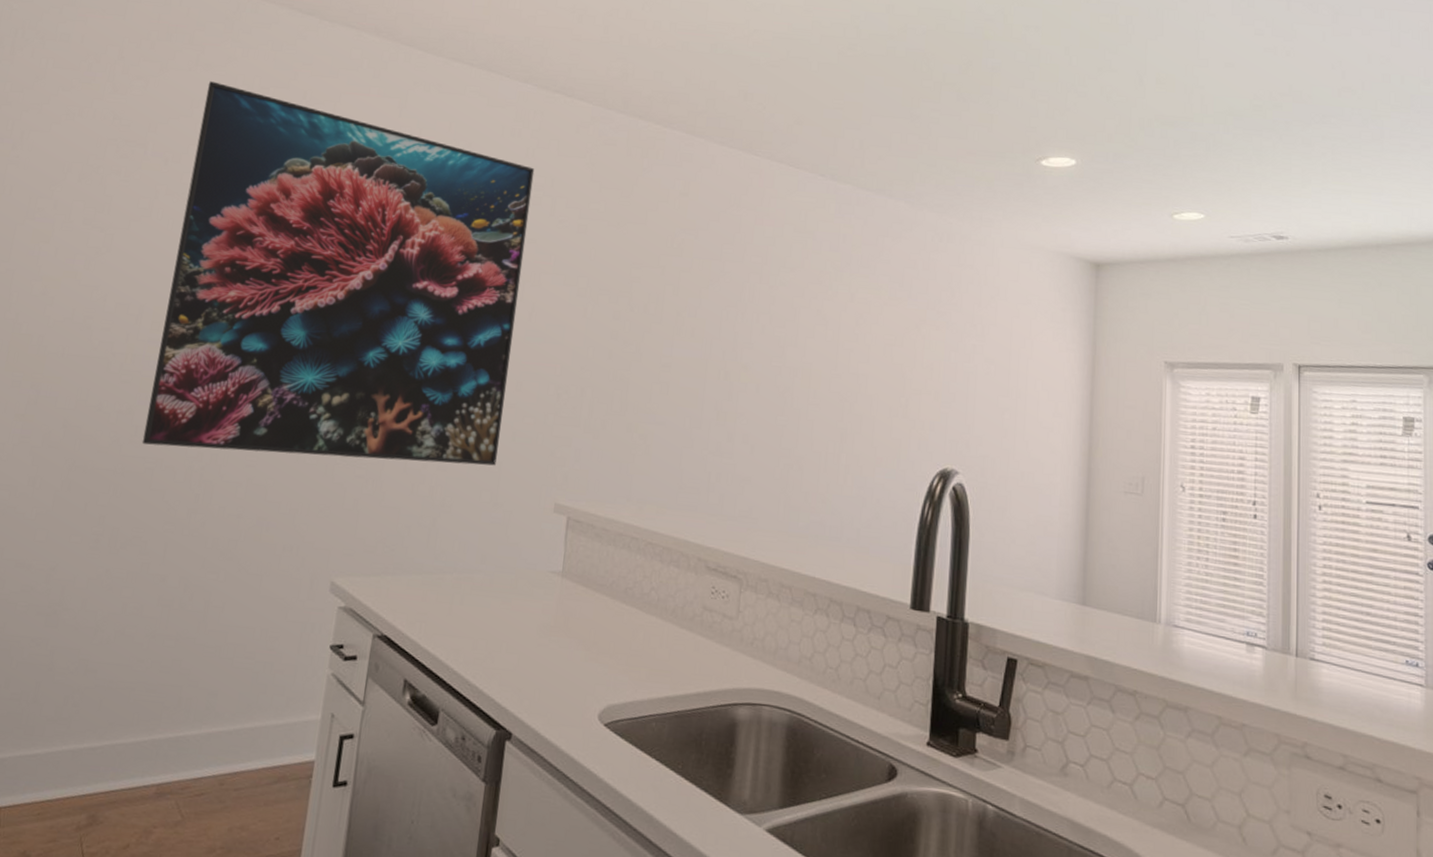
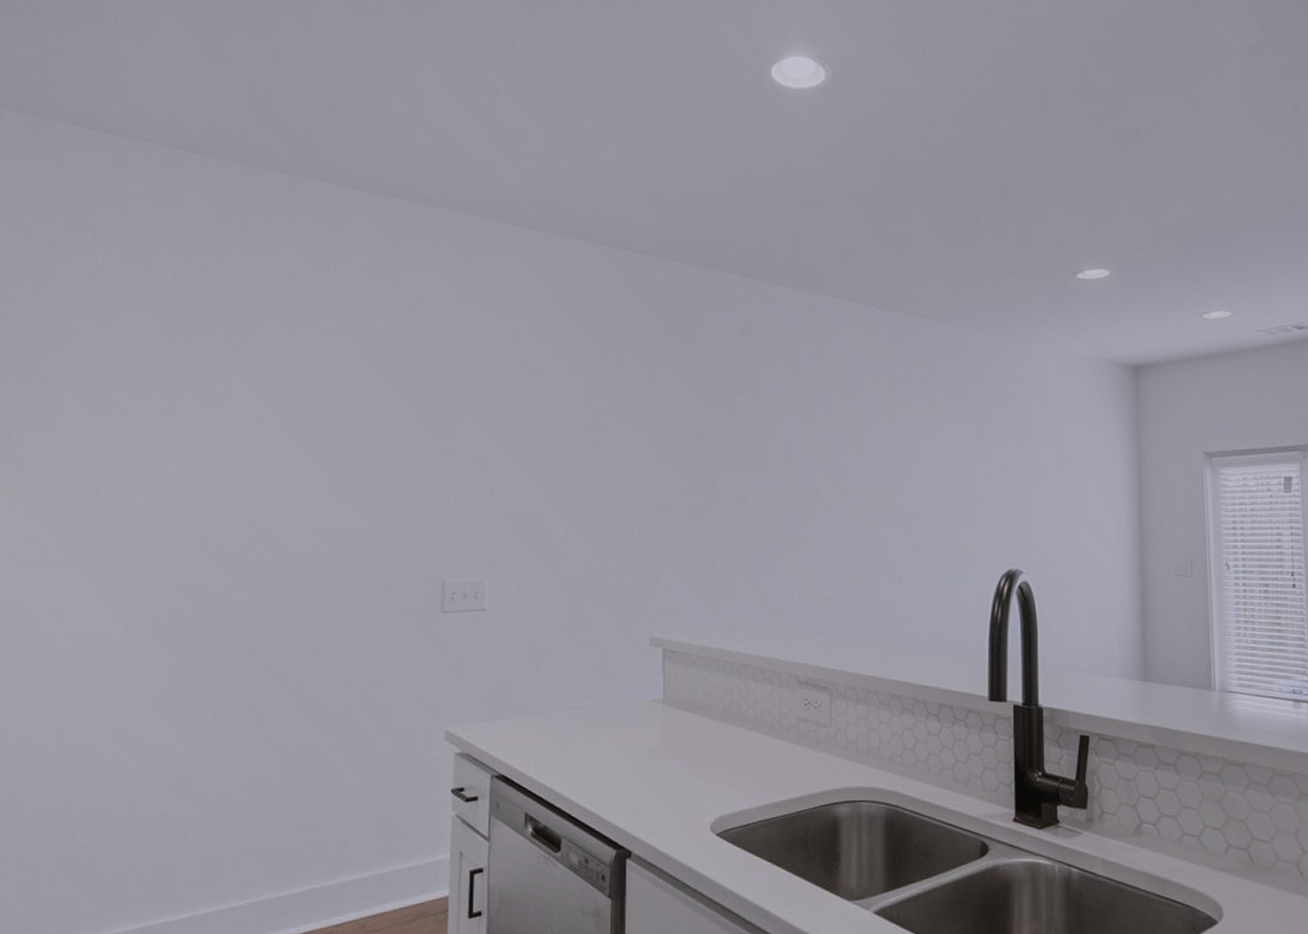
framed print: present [142,81,535,466] -> none [246,263,599,620]

